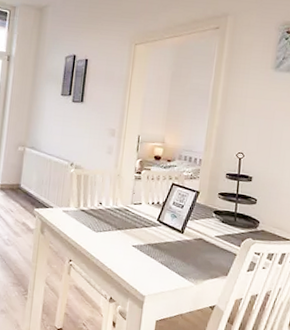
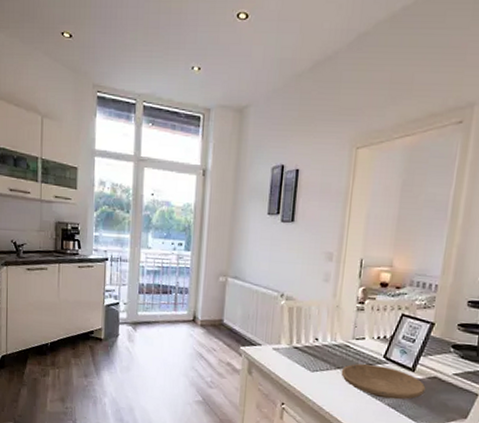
plate: none [121,225,193,258] -> present [341,364,426,400]

